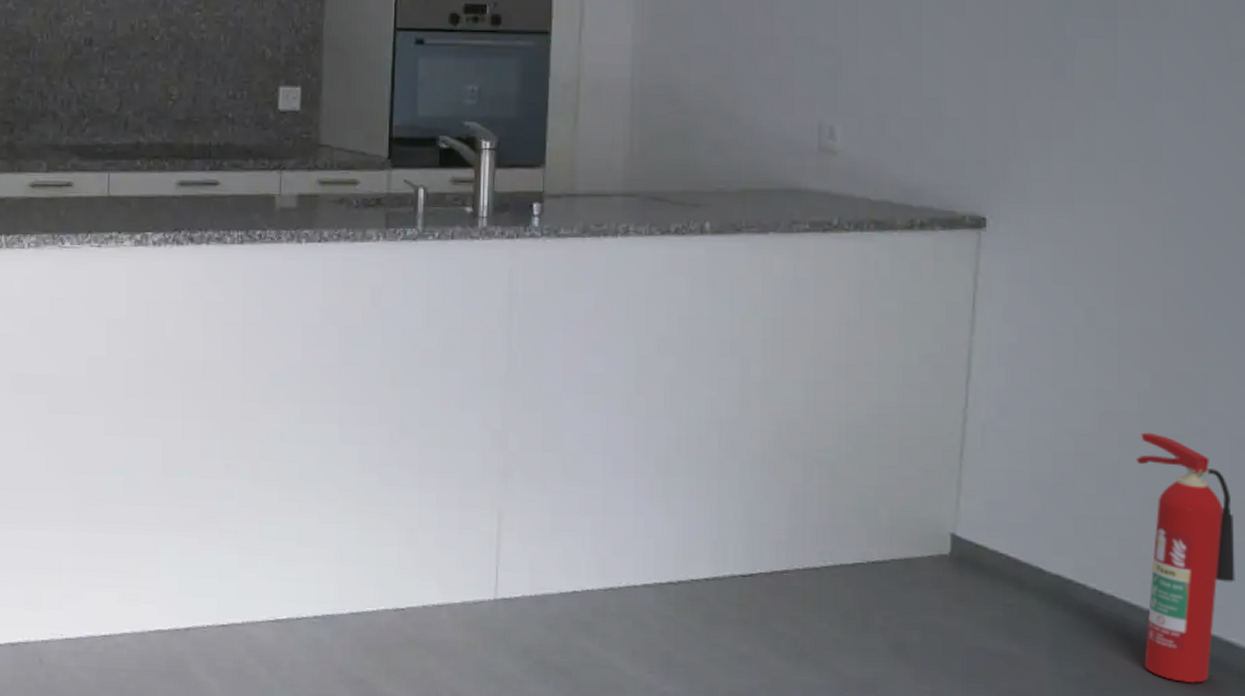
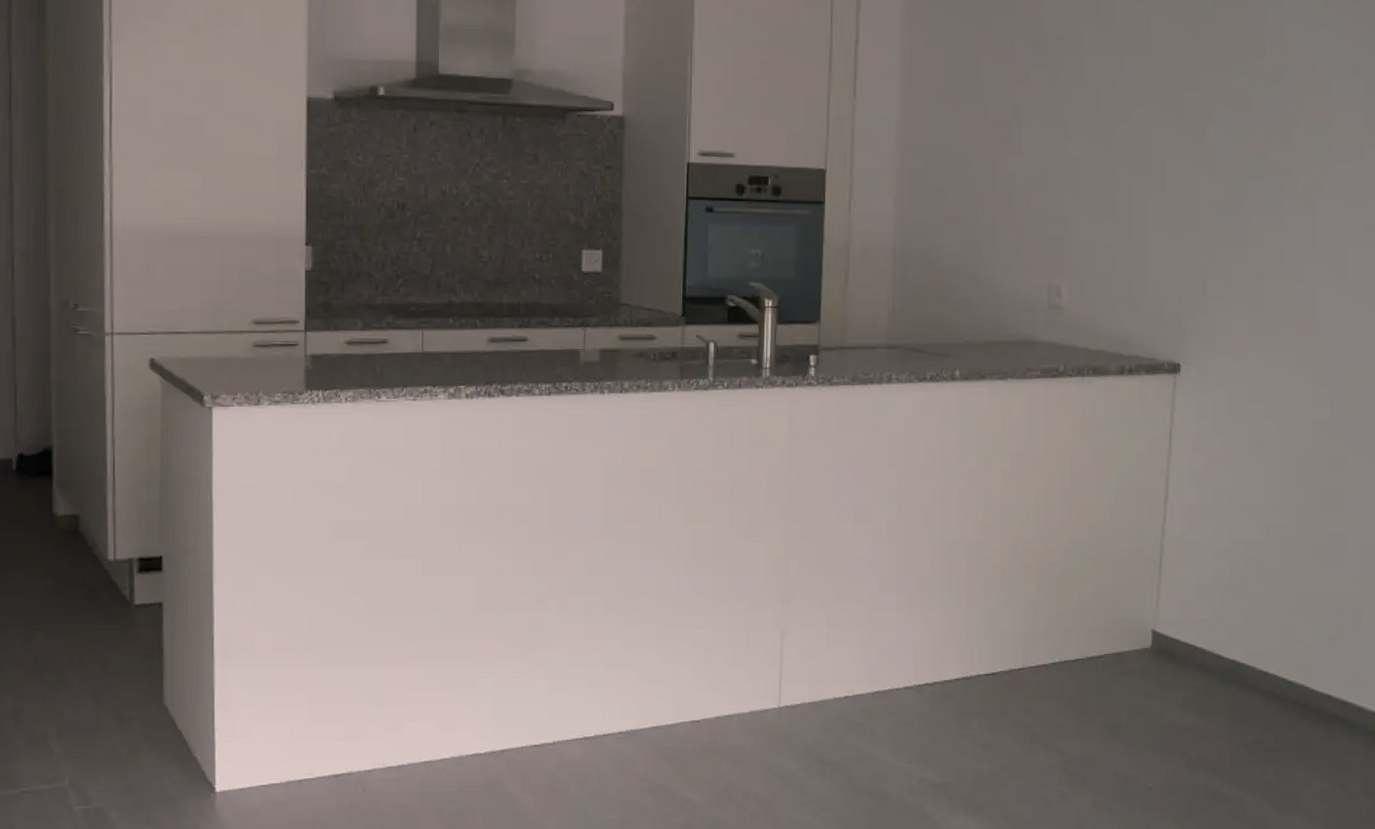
fire extinguisher: present [1136,432,1235,683] -> none [1293,539,1365,742]

